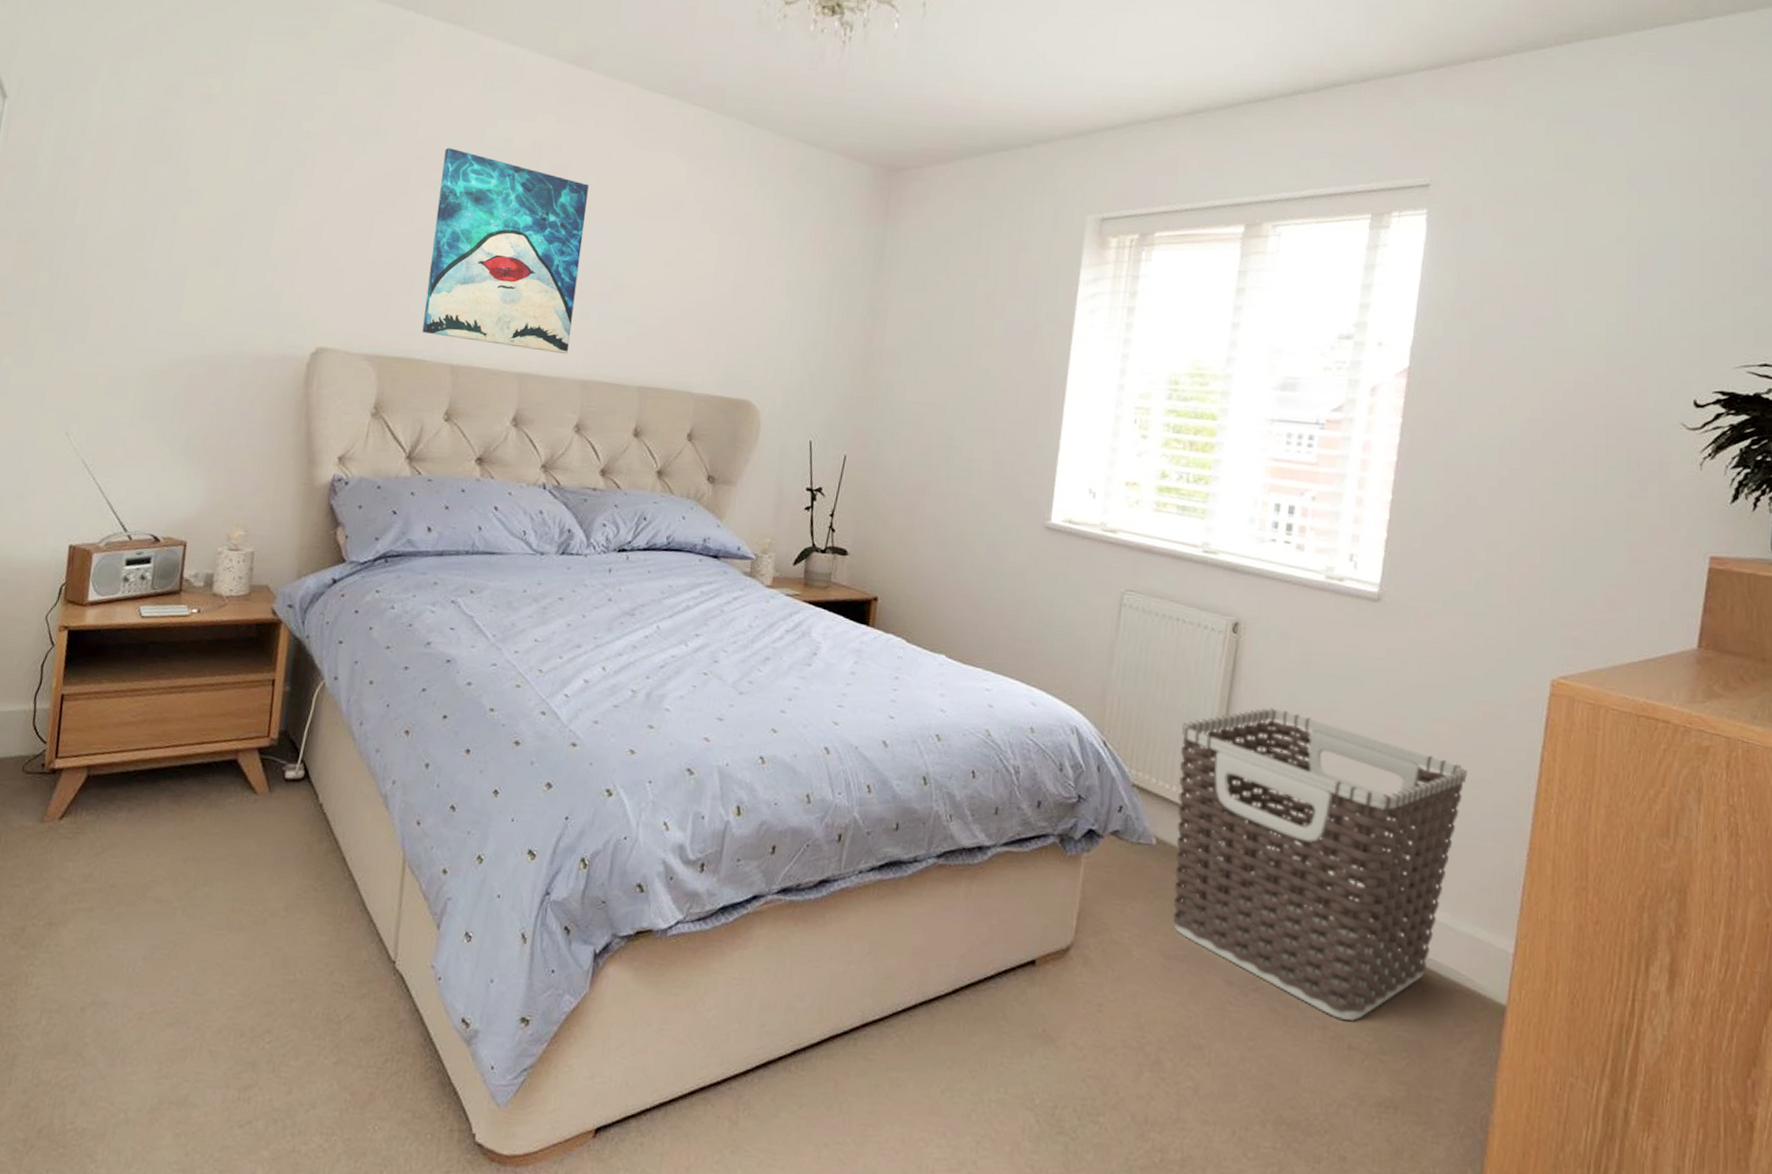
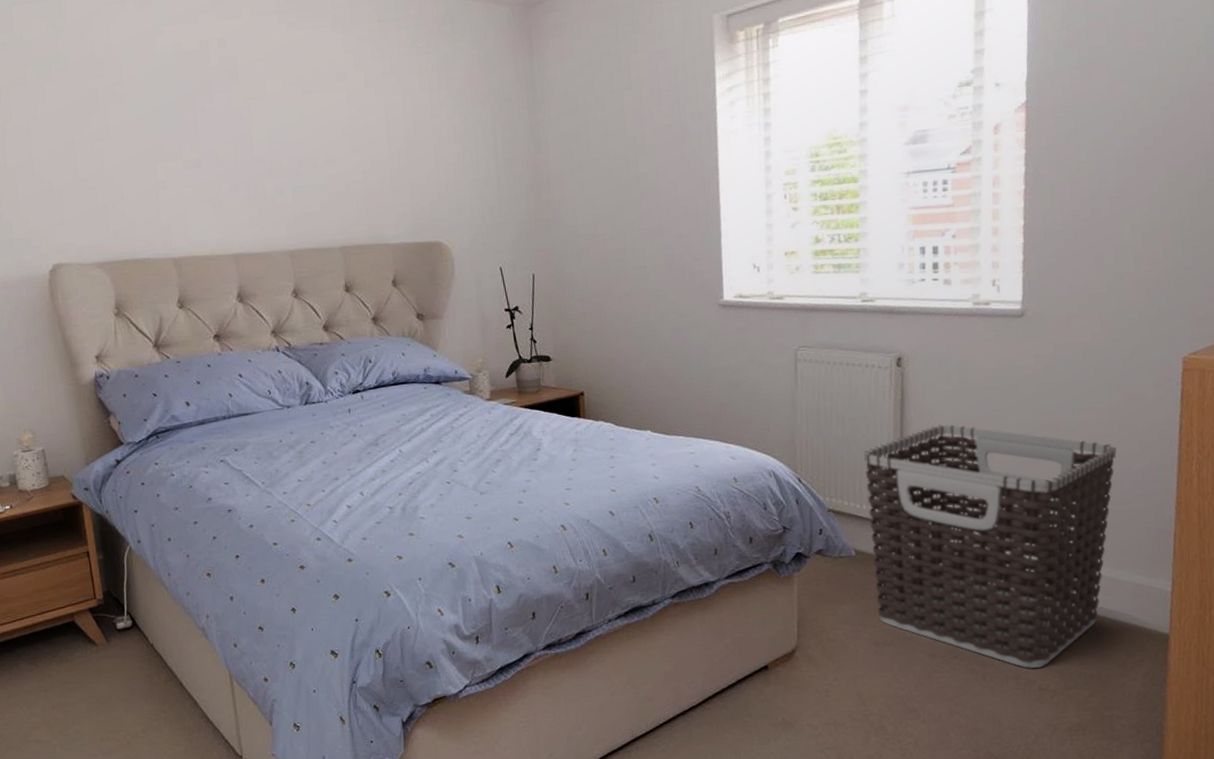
wall art: present [422,148,589,355] -> none [122,61,273,235]

